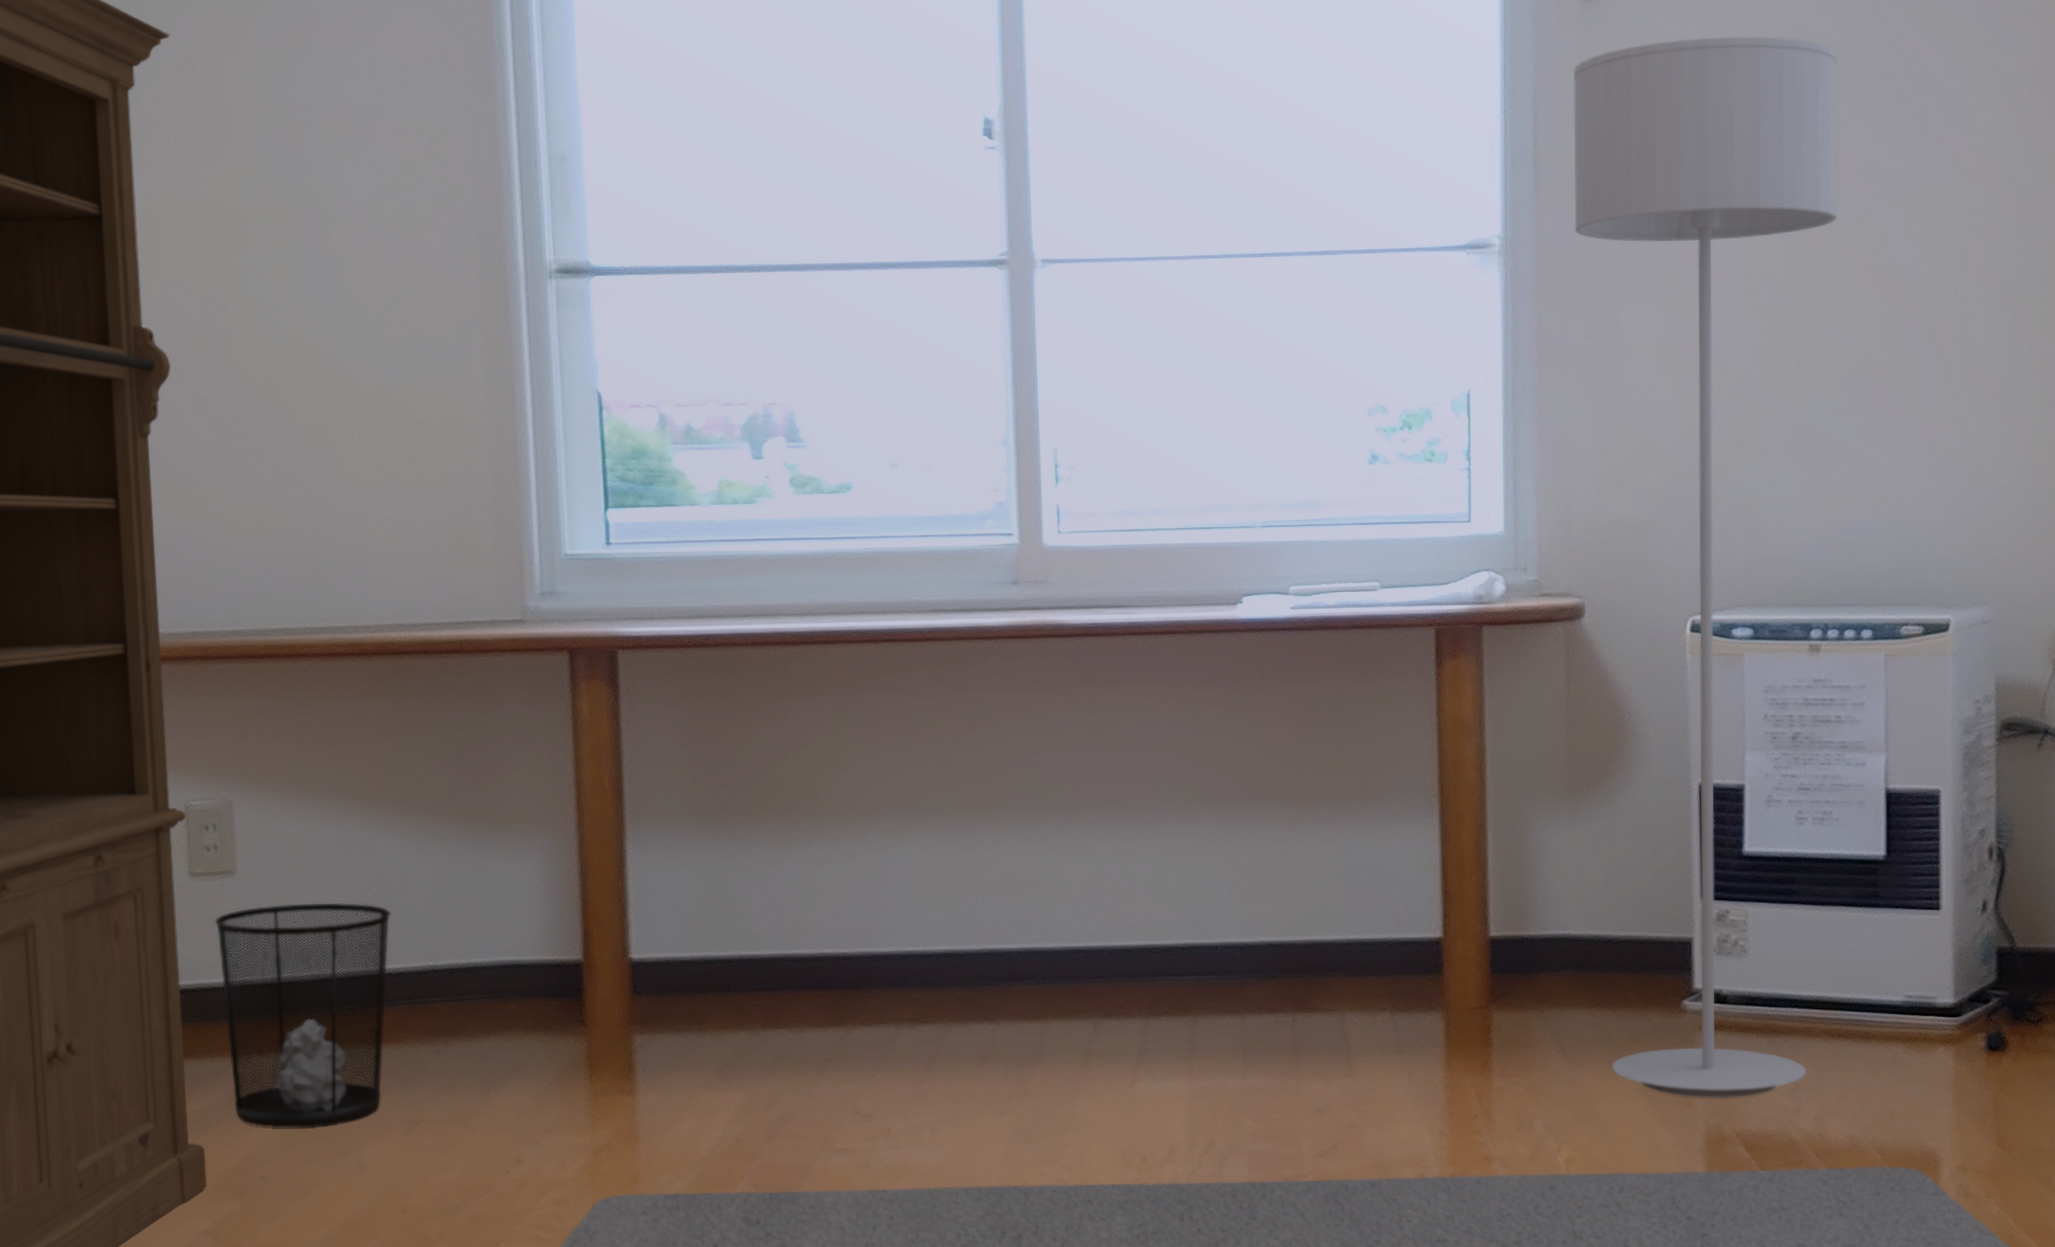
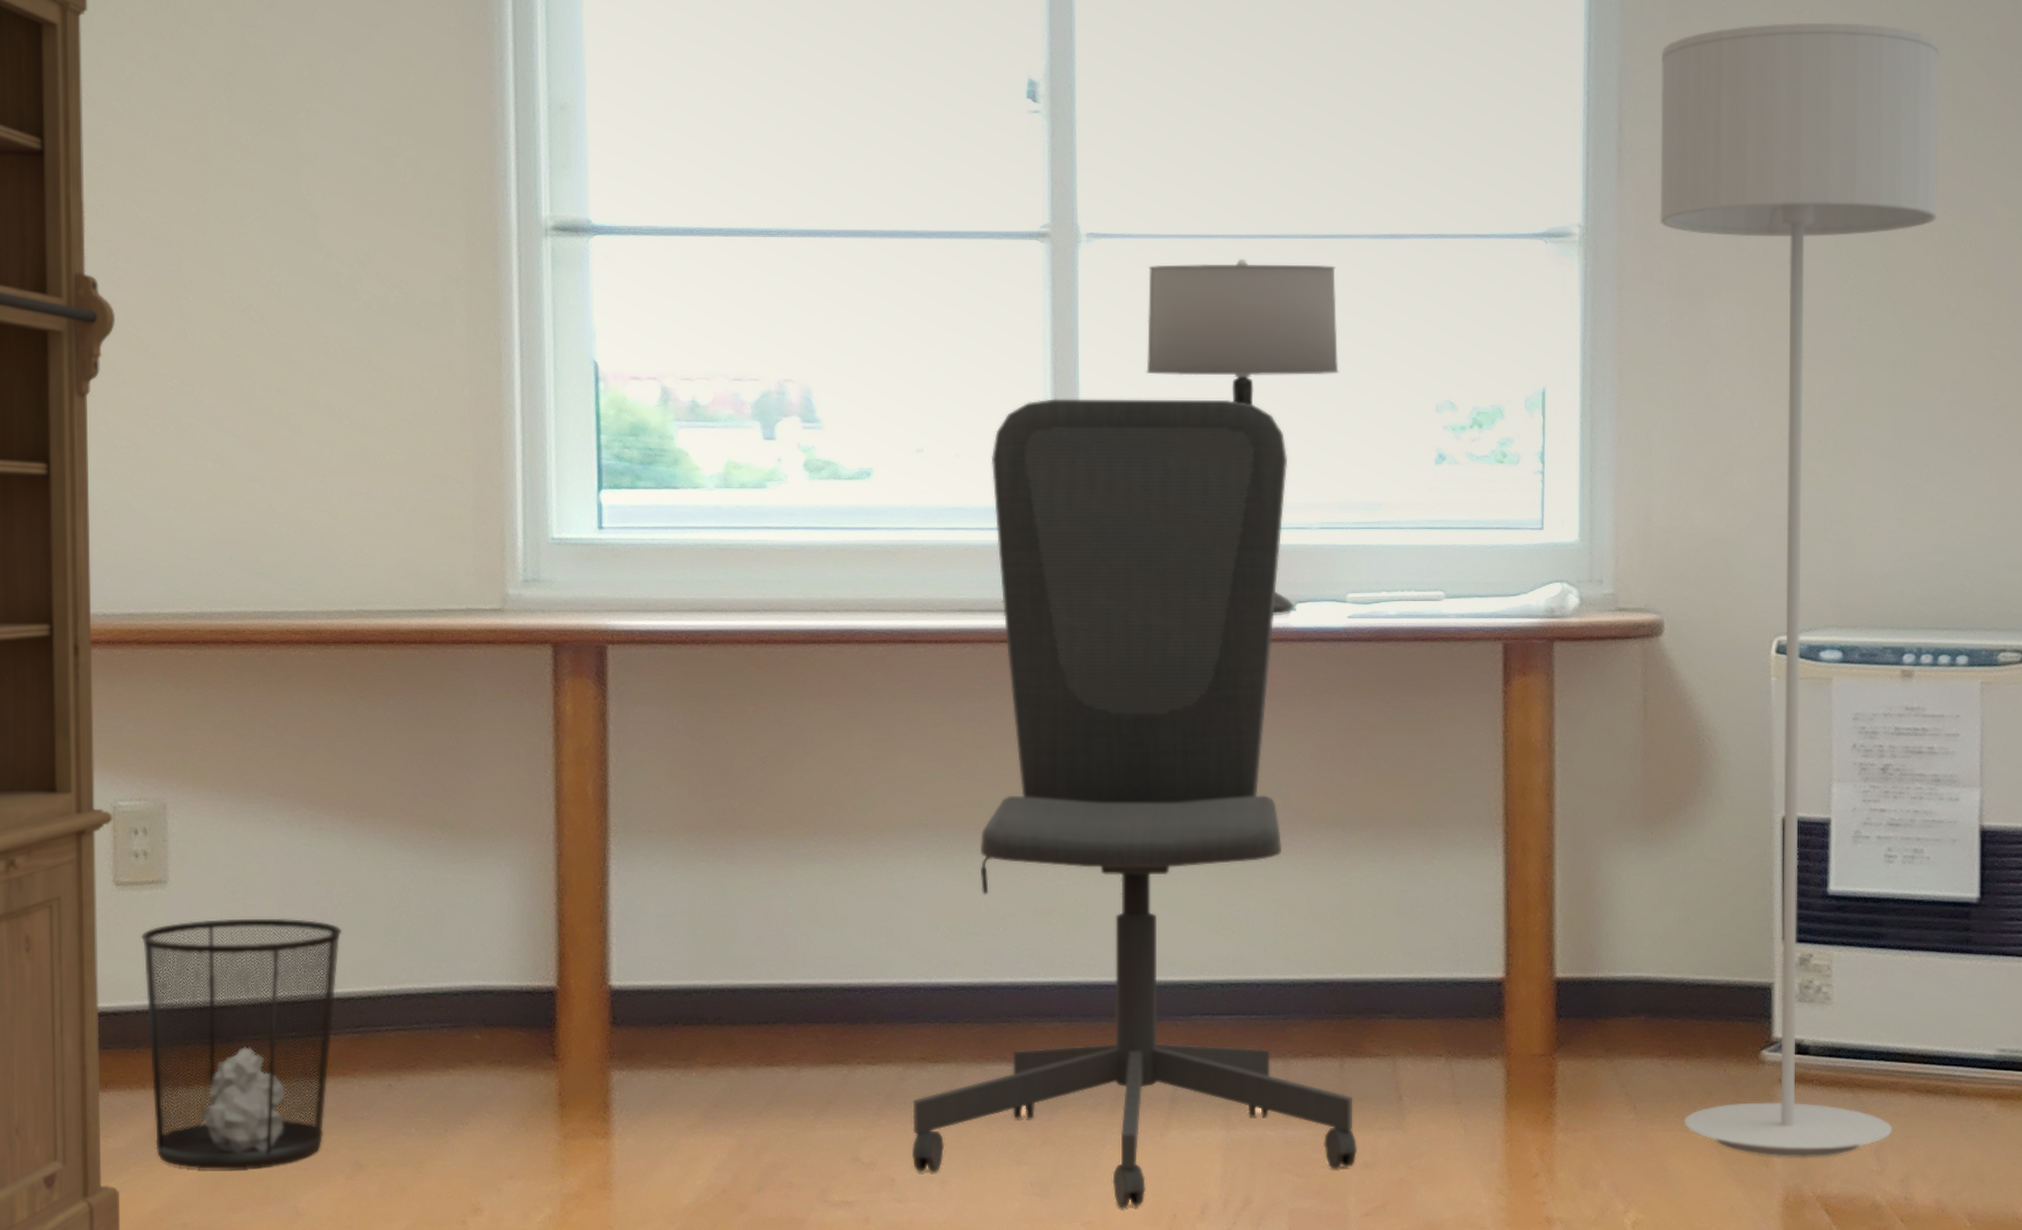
office chair: none [904,409,1311,1153] -> present [911,399,1358,1209]
table lamp: none [1099,279,1277,607] -> present [1146,259,1339,614]

